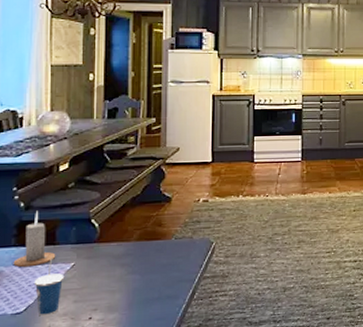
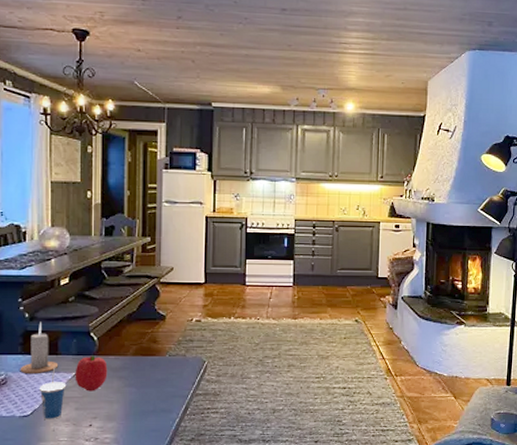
fruit: none [73,243,109,282] -> present [75,355,108,391]

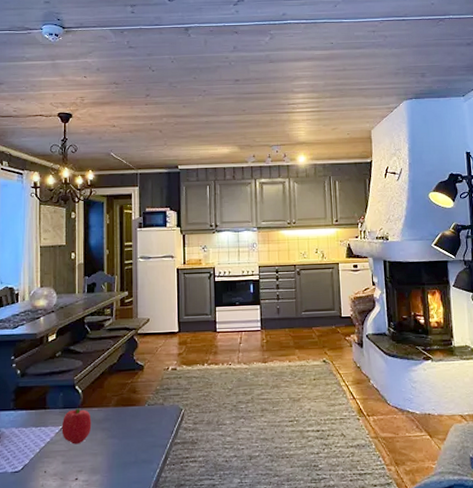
candle: present [20,321,59,374] -> none [12,377,47,430]
cup: present [39,367,67,420] -> none [29,421,54,476]

